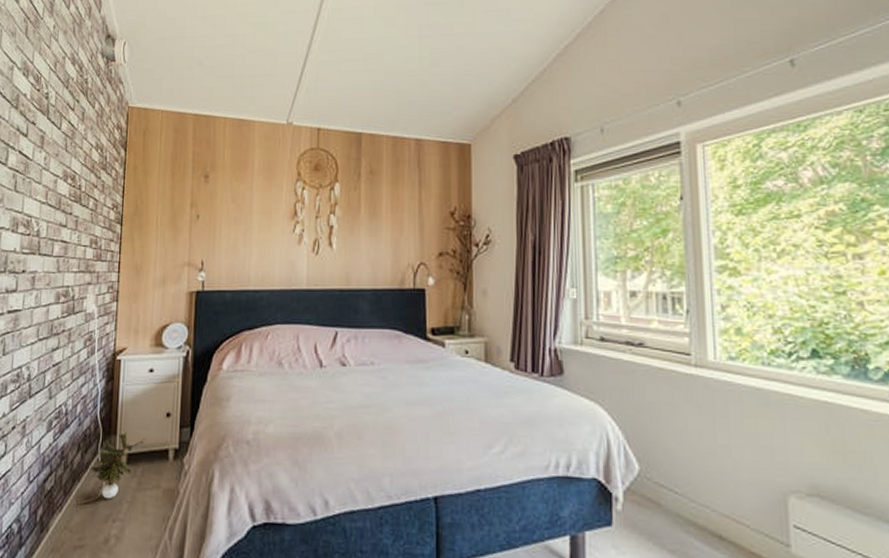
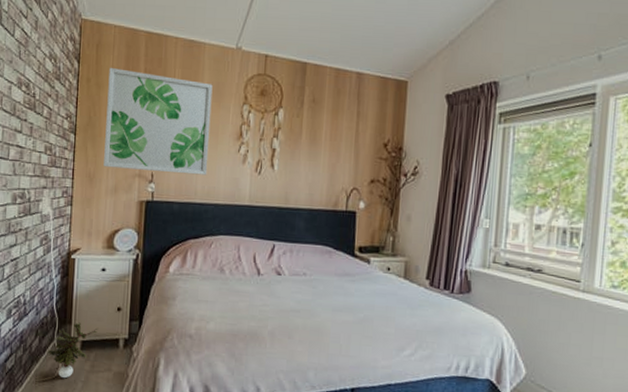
wall art: none [151,152,264,260] -> present [103,67,213,175]

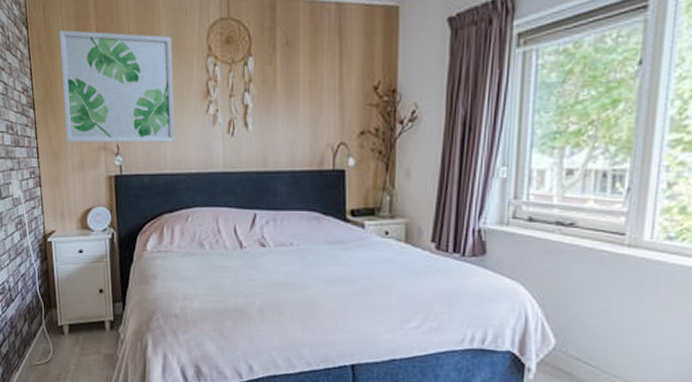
potted plant: present [46,322,99,379] -> none [37,306,84,362]

